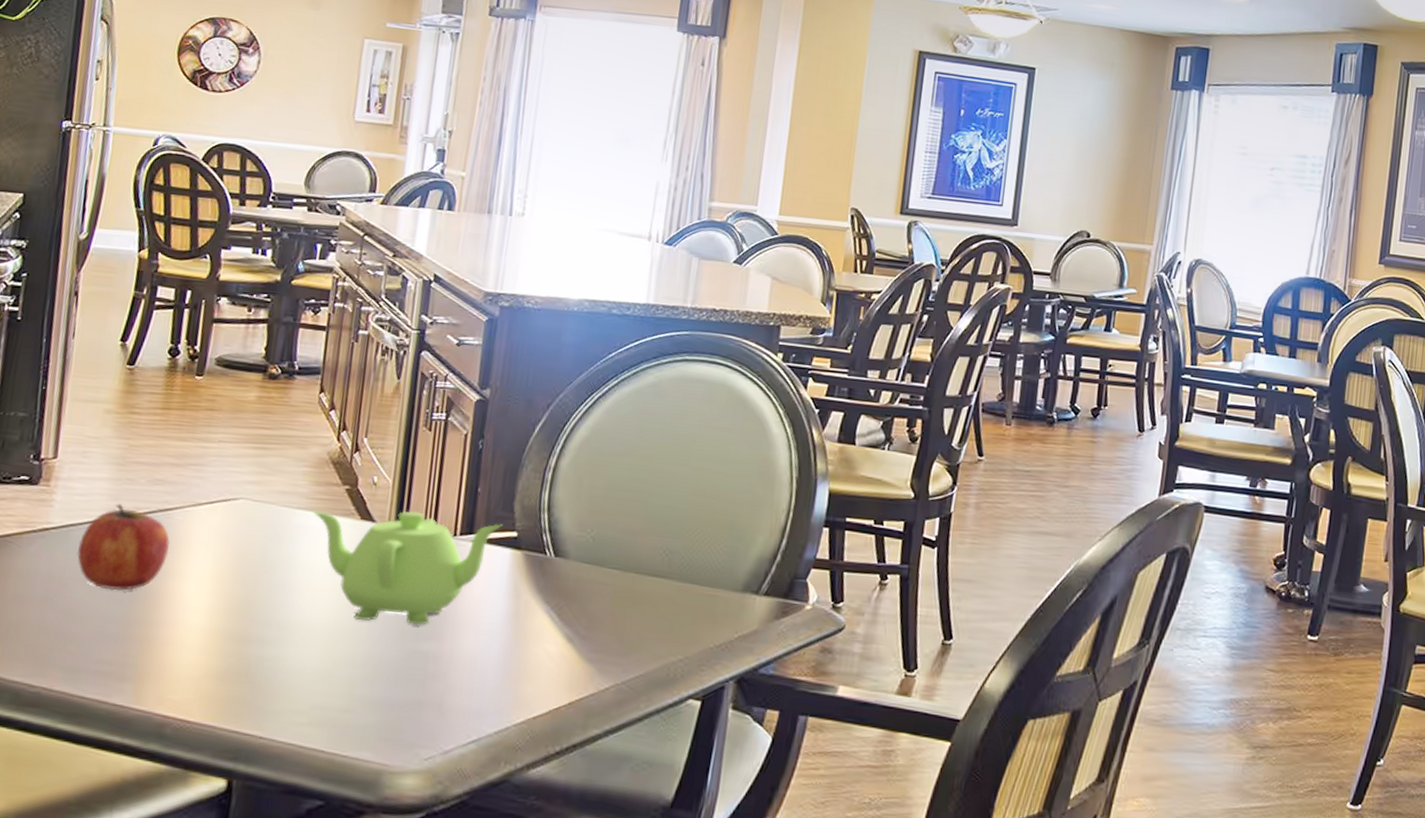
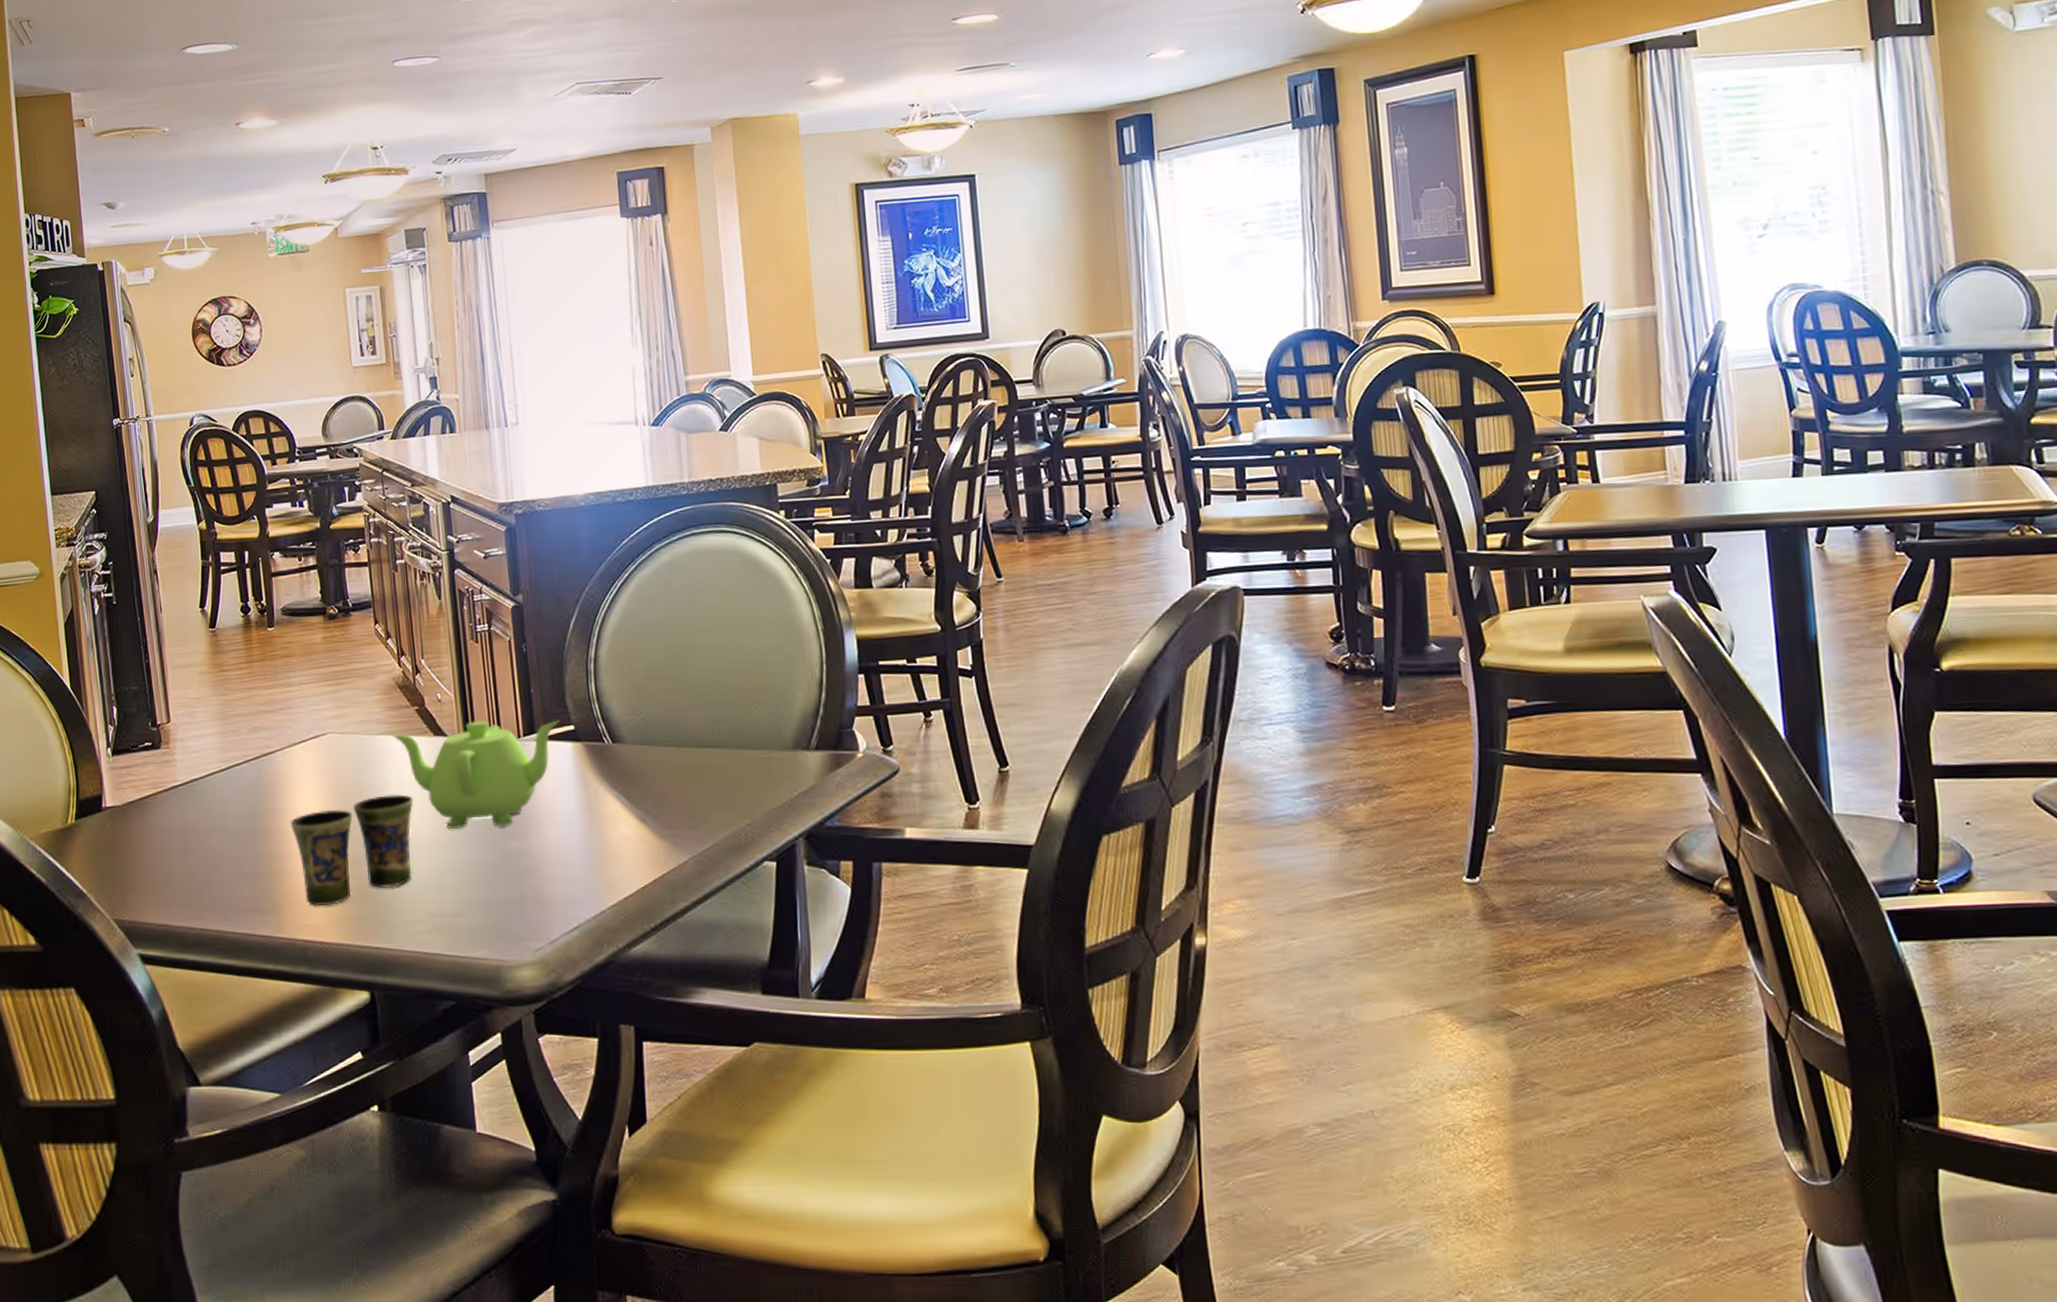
fruit: present [76,503,170,591] -> none [203,754,279,834]
cup: none [174,573,323,683] -> present [290,794,414,907]

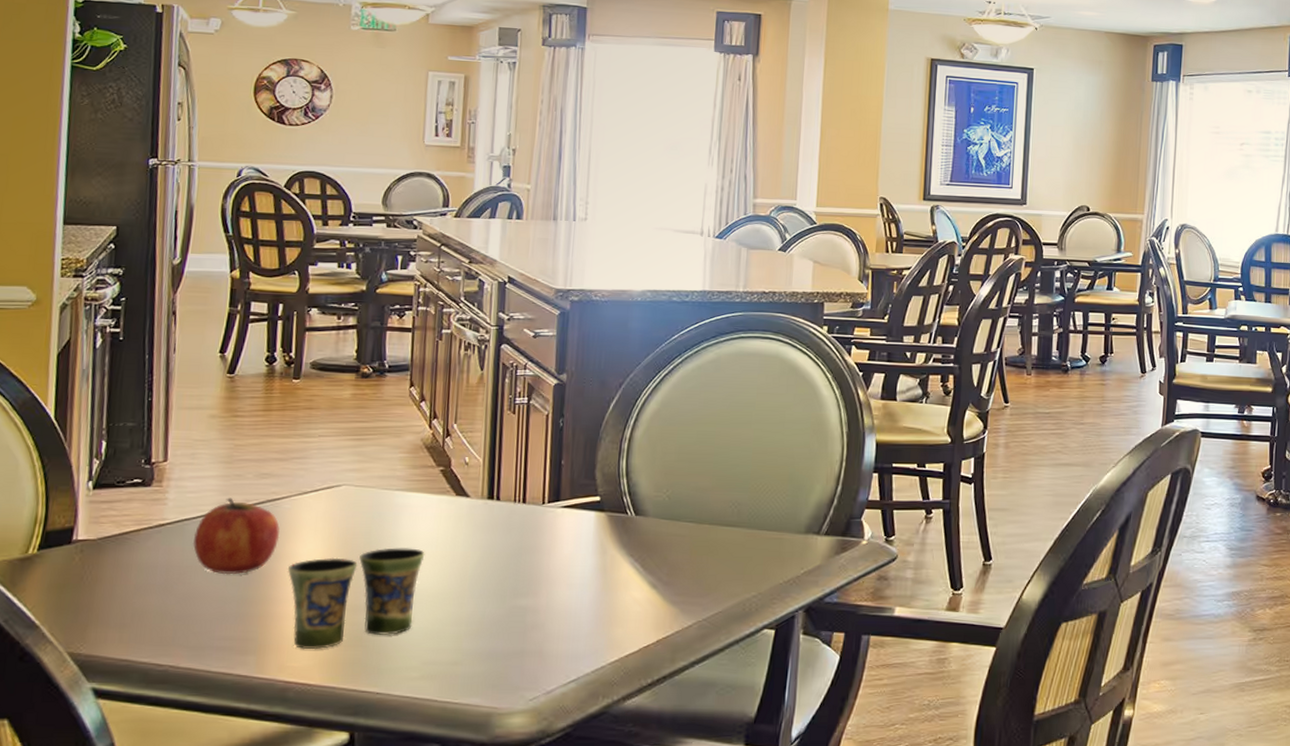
fruit: none [203,754,279,834] -> present [192,497,280,575]
teapot: present [392,720,560,830] -> none [411,485,586,584]

